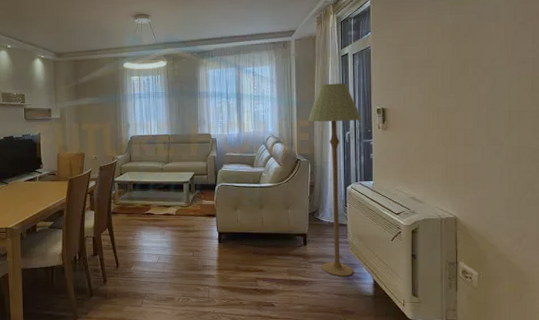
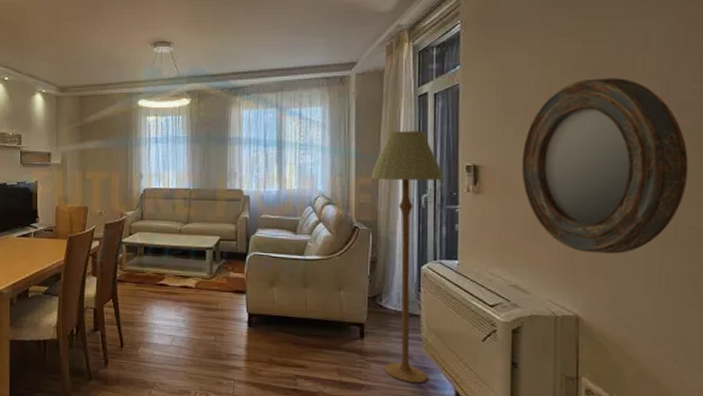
home mirror: none [416,41,526,170] -> present [521,78,688,254]

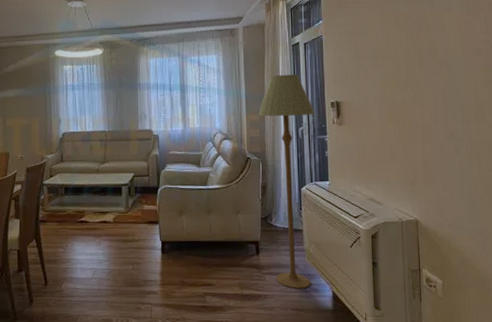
home mirror: present [521,78,688,254] -> none [371,31,483,169]

